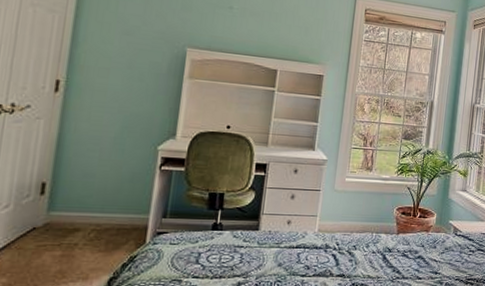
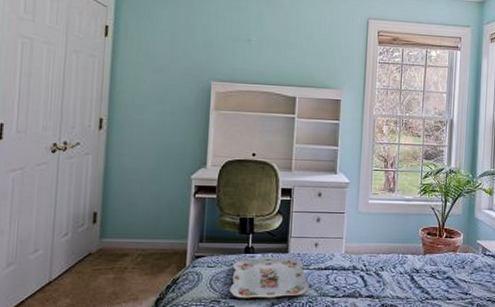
serving tray: none [193,234,279,277] -> present [230,257,309,298]

